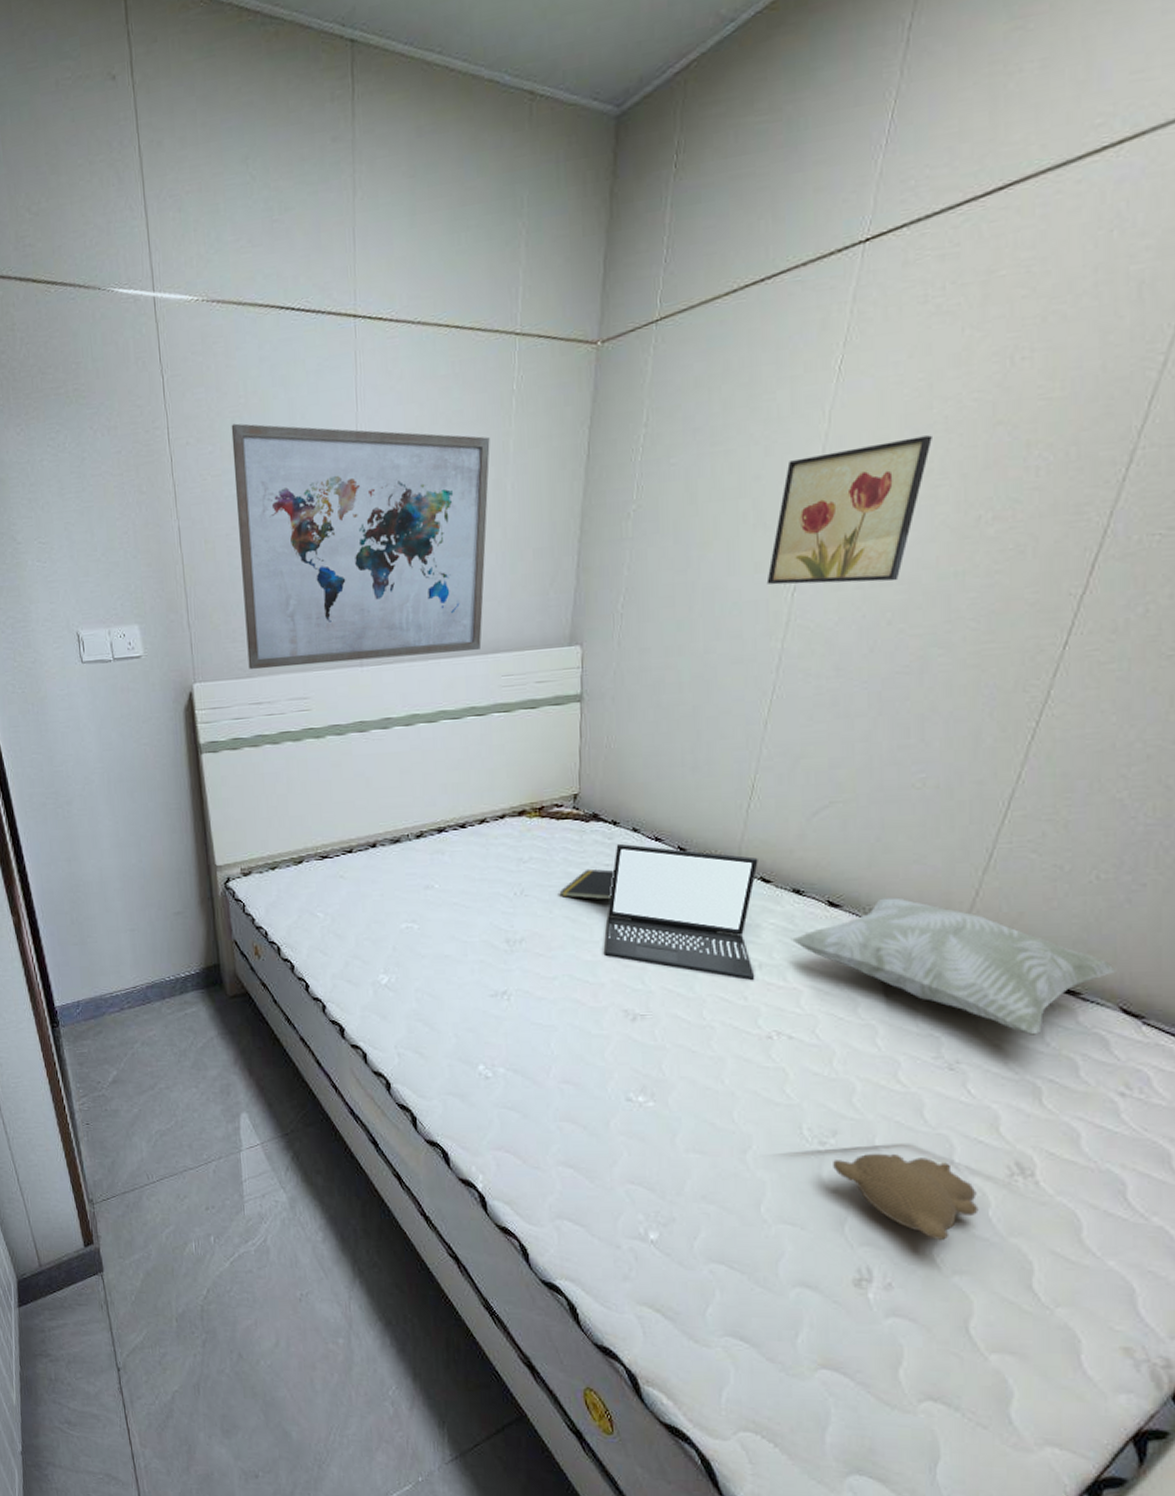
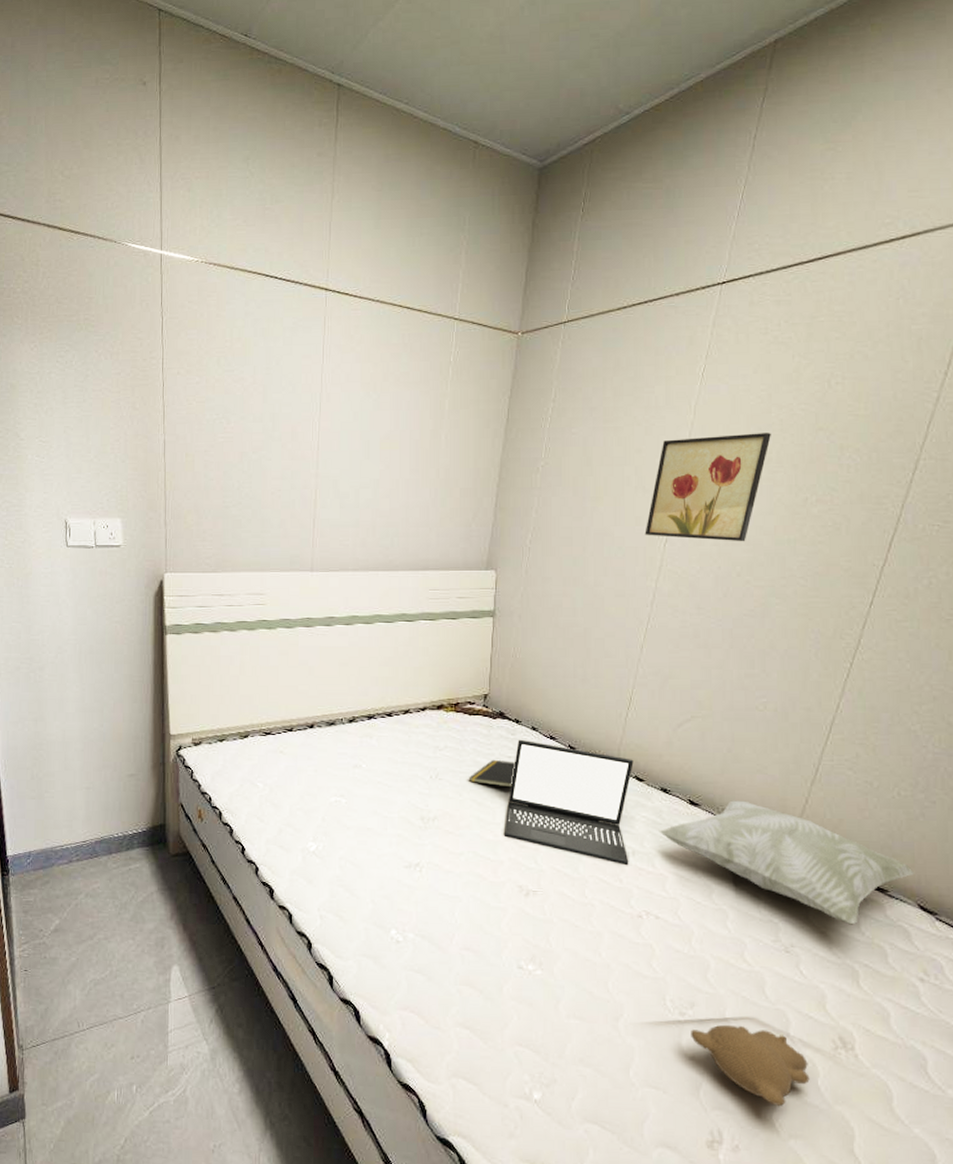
wall art: present [231,423,490,670] -> none [214,362,430,567]

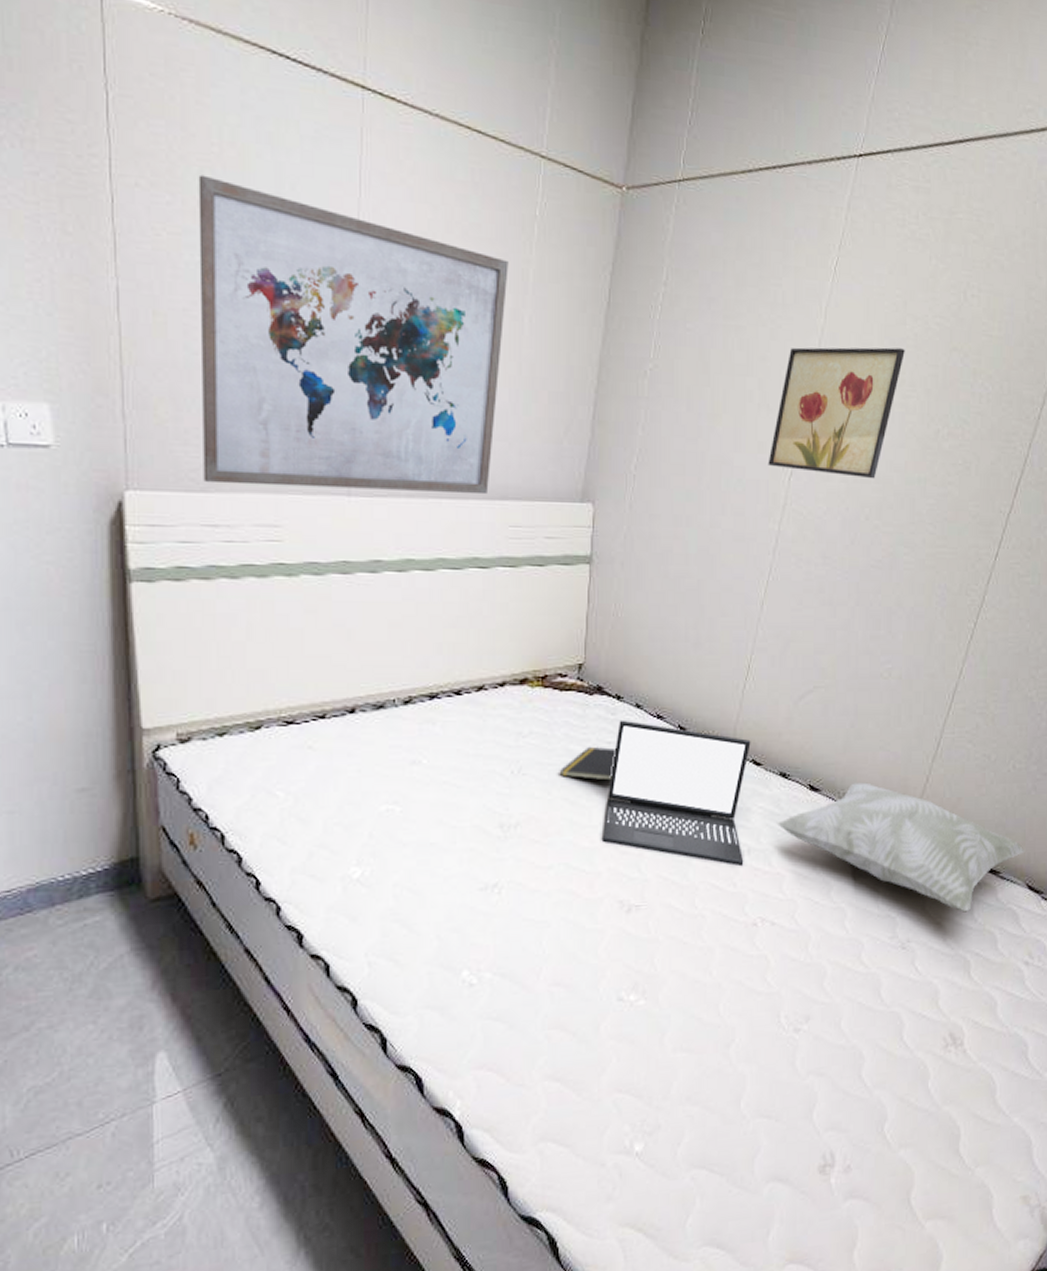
wall art: none [214,362,430,567] -> present [198,174,509,495]
teddy bear: present [691,1024,810,1106] -> none [805,1035,921,1116]

